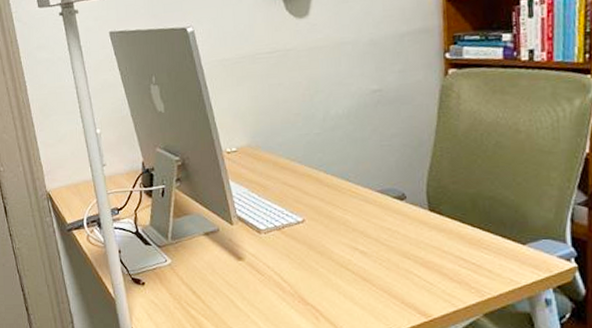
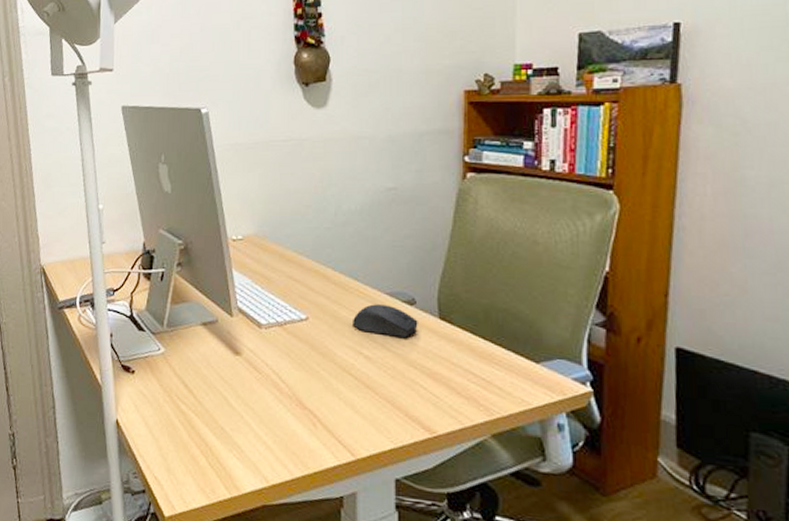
computer mouse: none [347,202,409,231] -> present [353,304,418,338]

